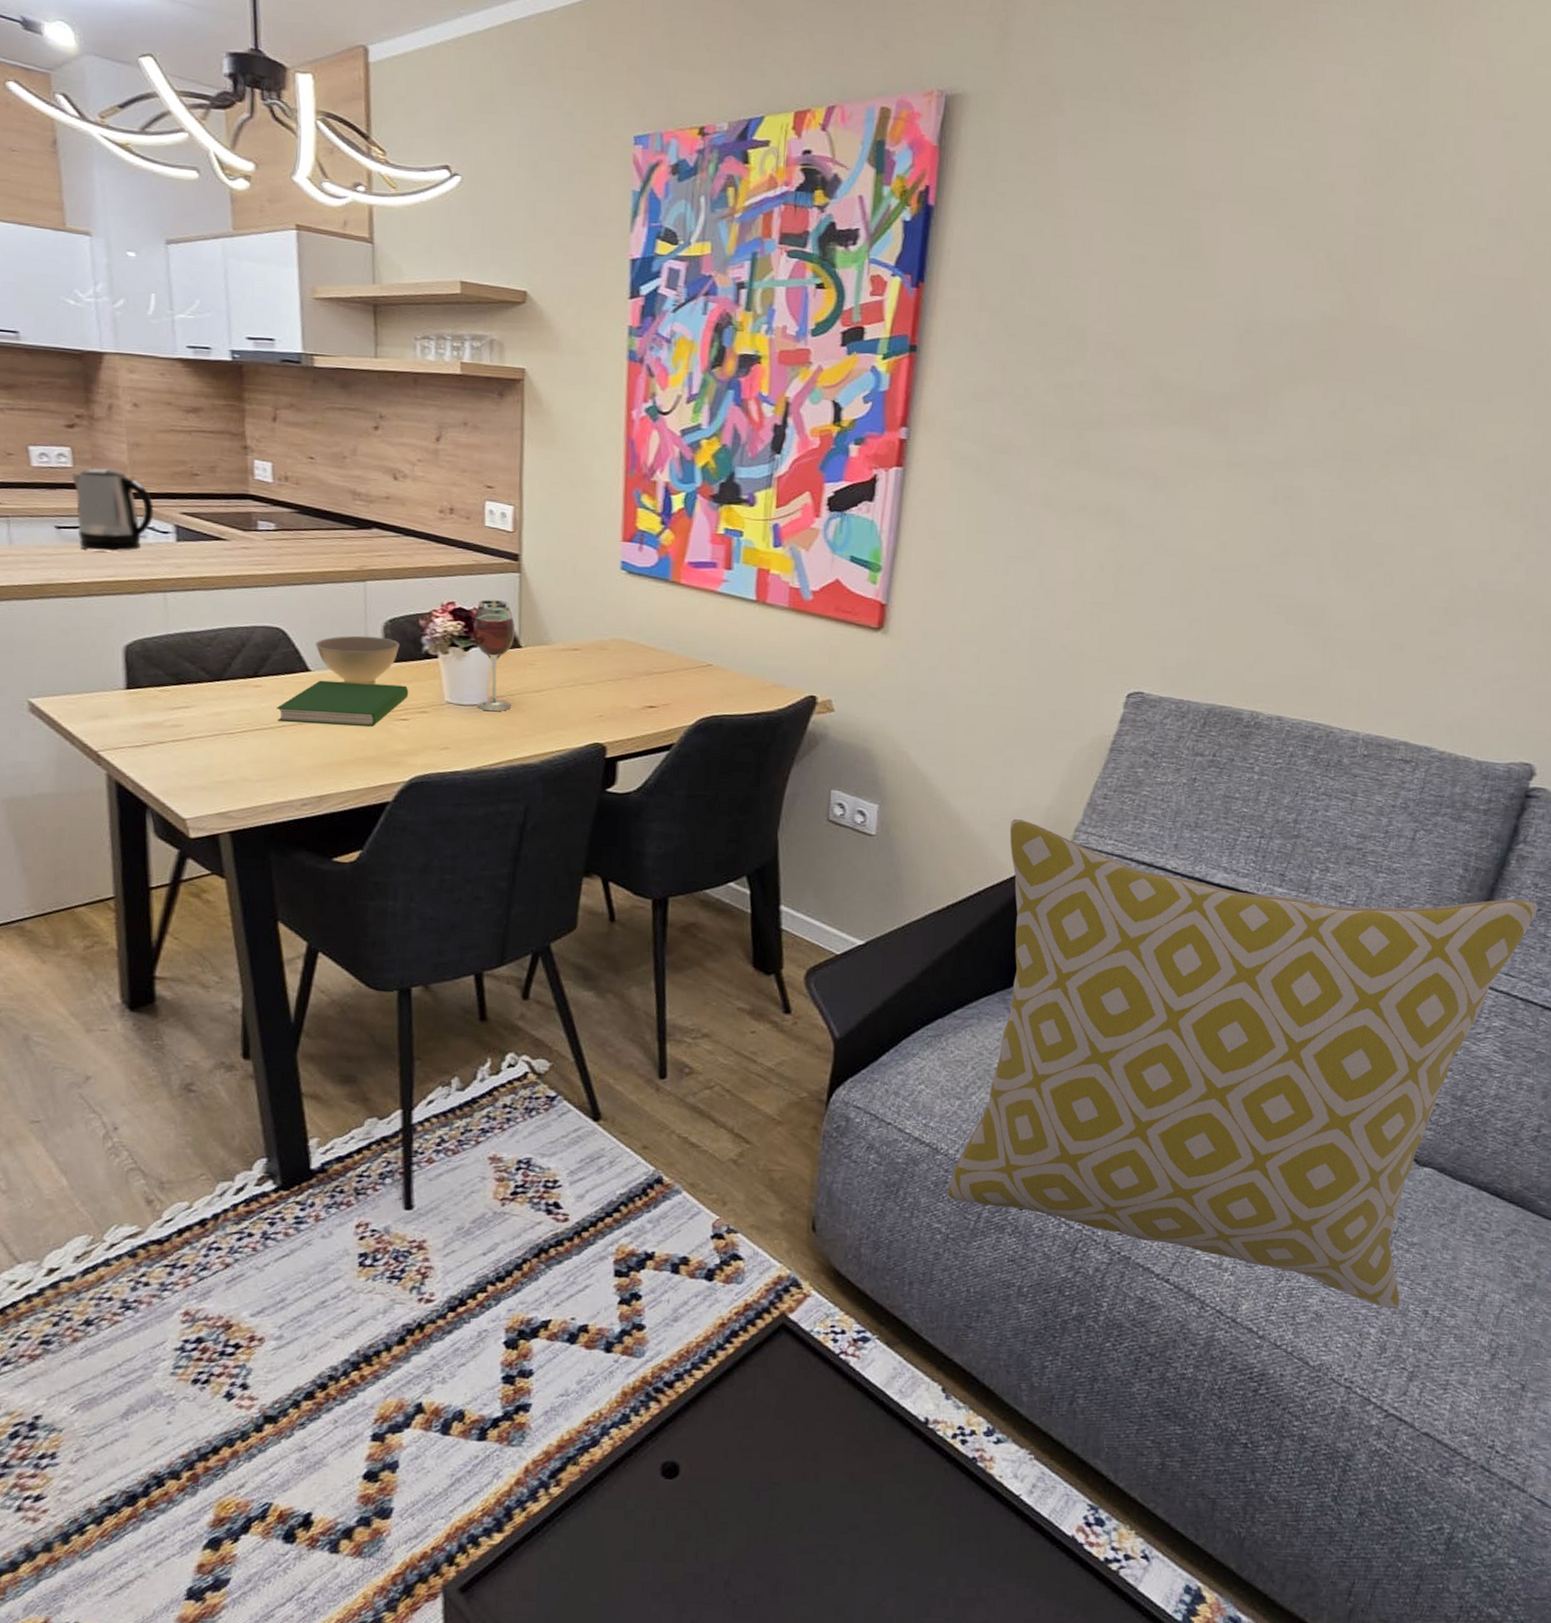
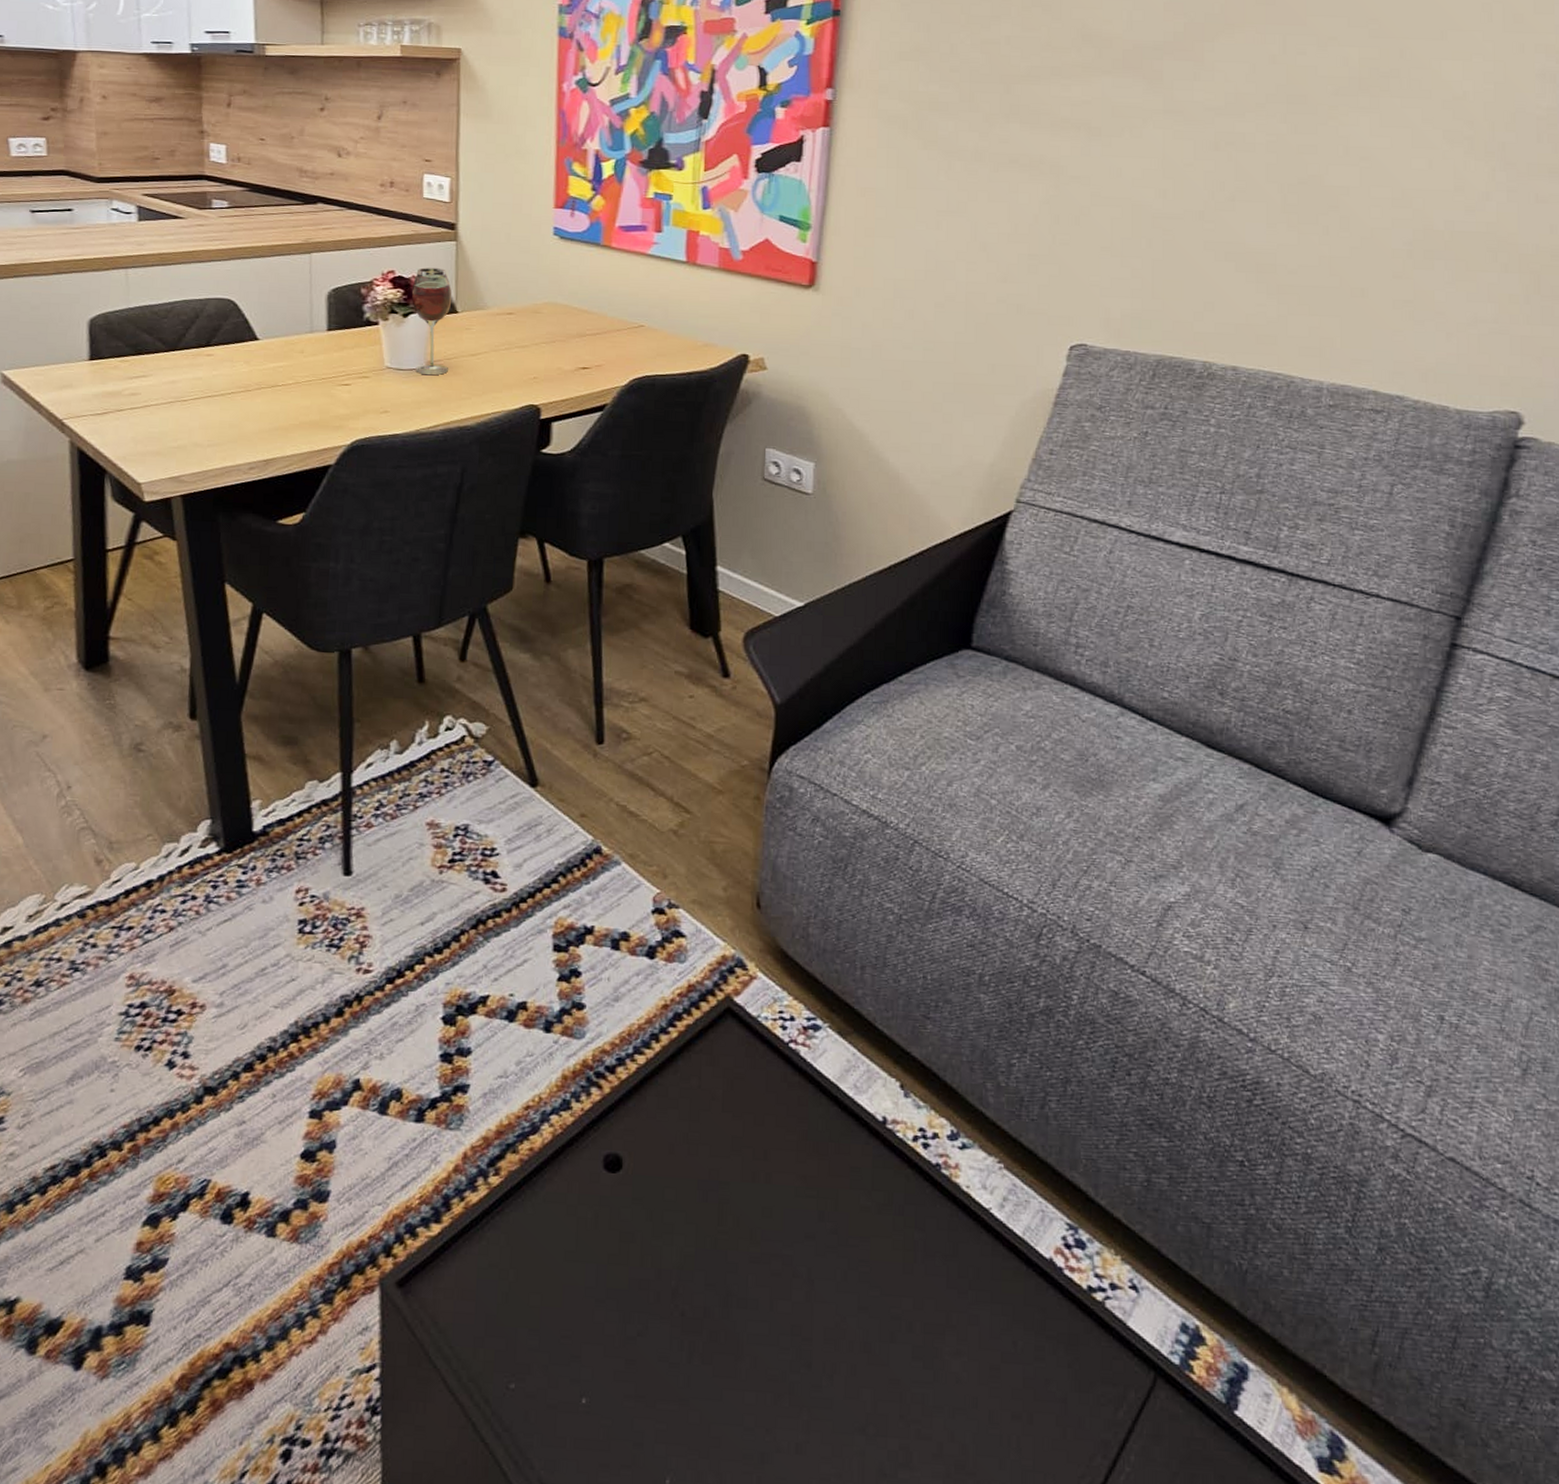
kettle: present [72,467,154,552] -> none [46,155,119,232]
hardcover book: present [276,680,409,728] -> none [226,348,351,393]
bowl: present [316,635,400,685] -> none [264,305,343,352]
pillow: present [948,818,1539,1310] -> none [899,475,1539,1014]

